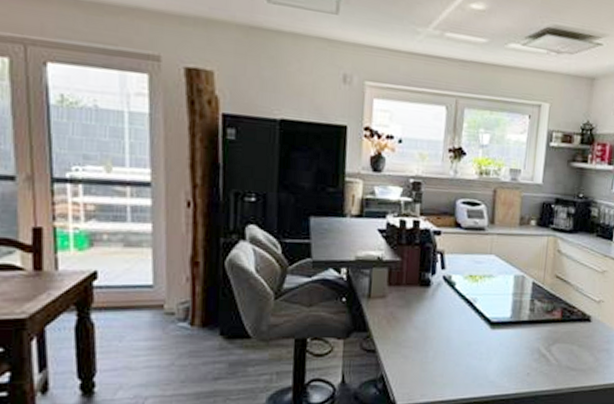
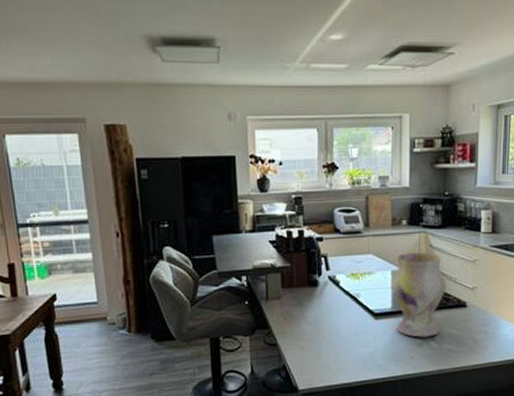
vase: none [513,256,573,352] -> present [392,252,447,337]

